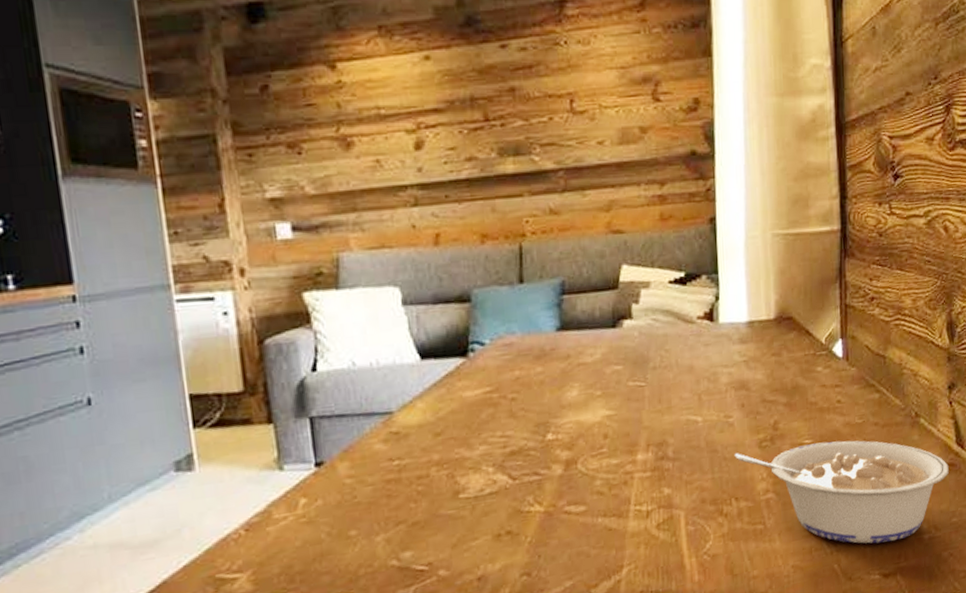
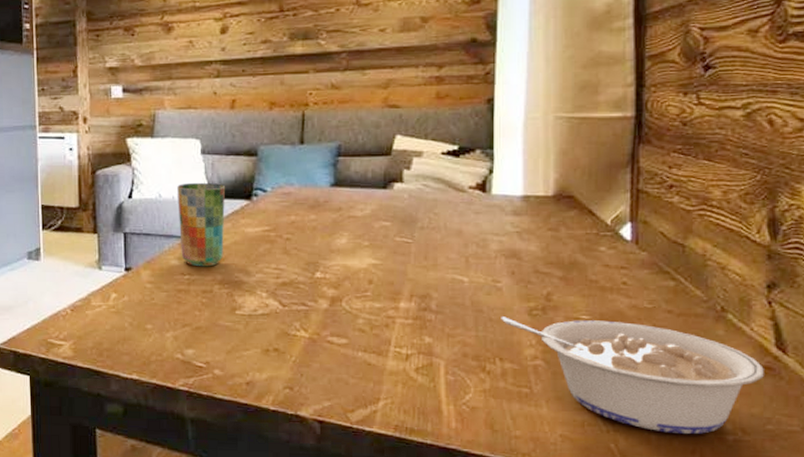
cup: none [375,340,439,448] -> present [177,182,226,267]

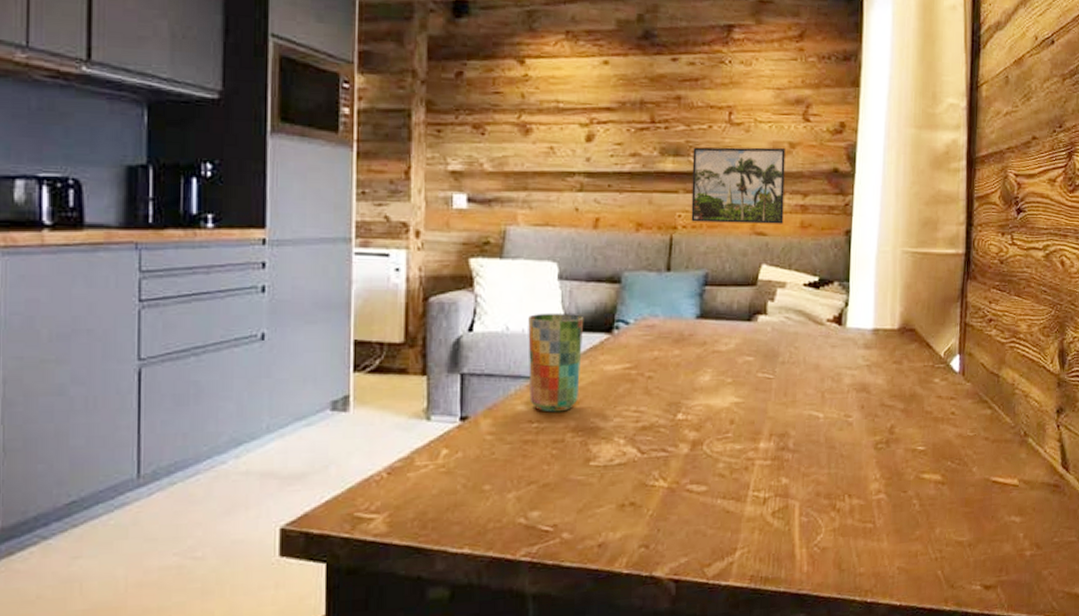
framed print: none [321,24,417,99] -> present [691,147,785,224]
legume: present [501,316,764,435] -> none [851,450,1053,555]

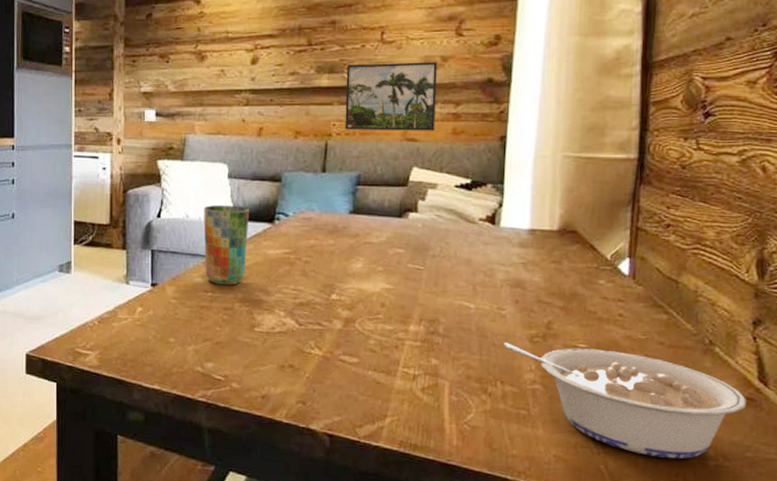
legume: none [851,450,1053,555] -> present [504,342,746,459]

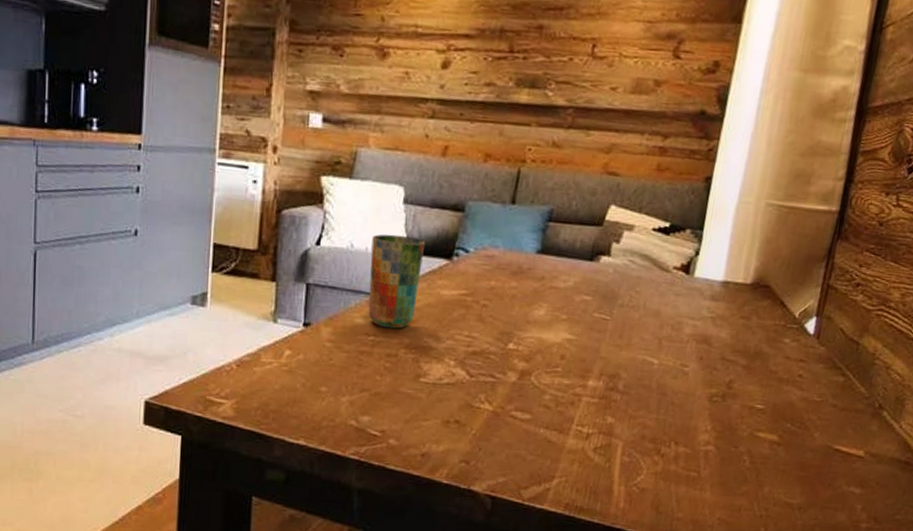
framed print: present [345,62,437,131] -> none [541,79,650,166]
legume: present [504,342,746,459] -> none [682,401,904,522]

